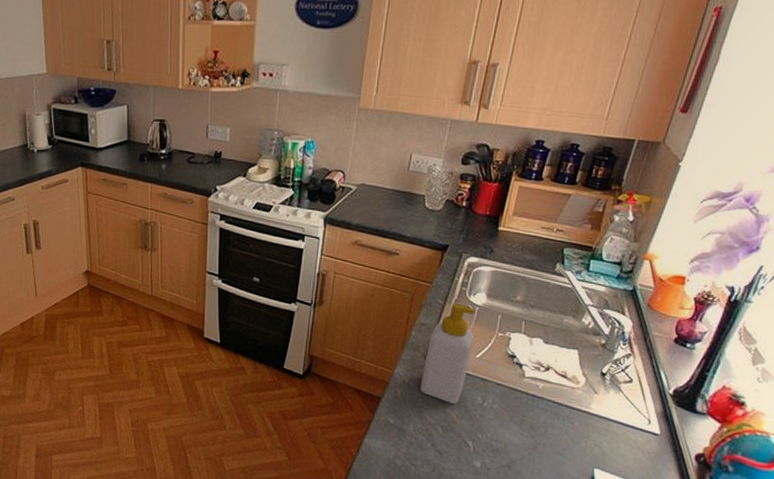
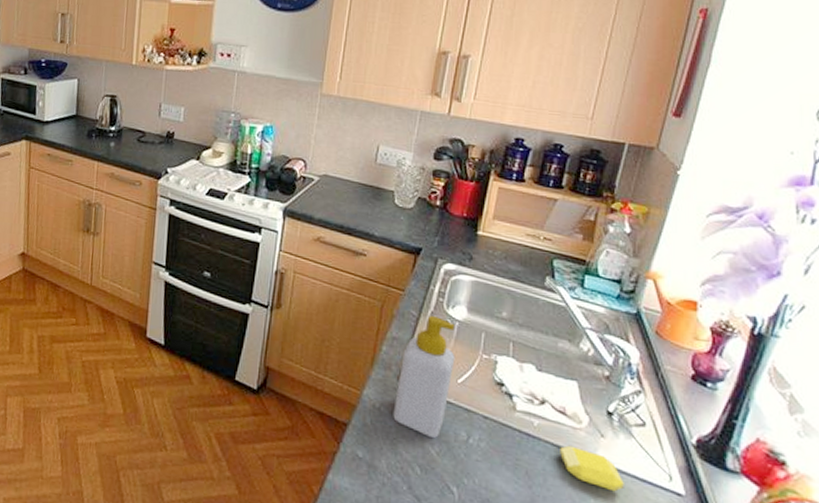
soap bar: none [559,402,611,436] -> present [560,445,624,492]

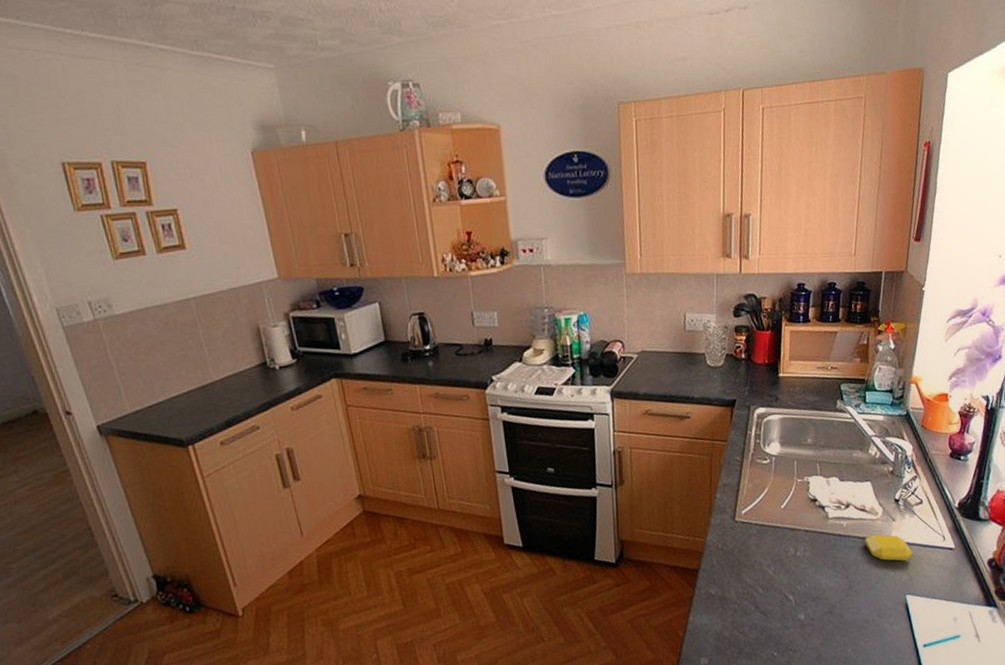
soap bottle: present [393,315,456,439] -> none [733,456,777,561]

